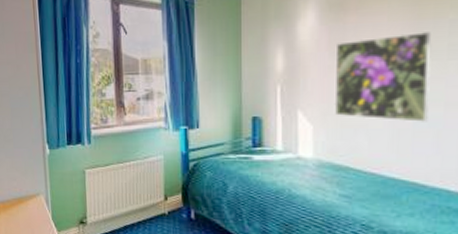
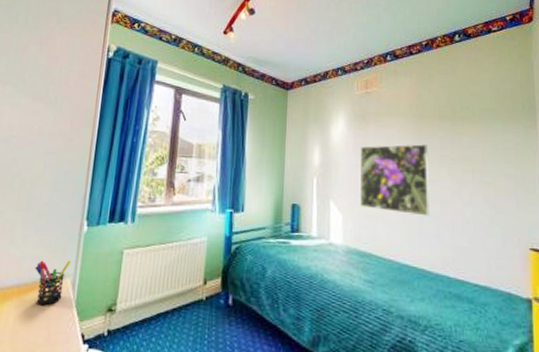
pen holder: none [12,180,41,219] -> present [35,260,71,306]

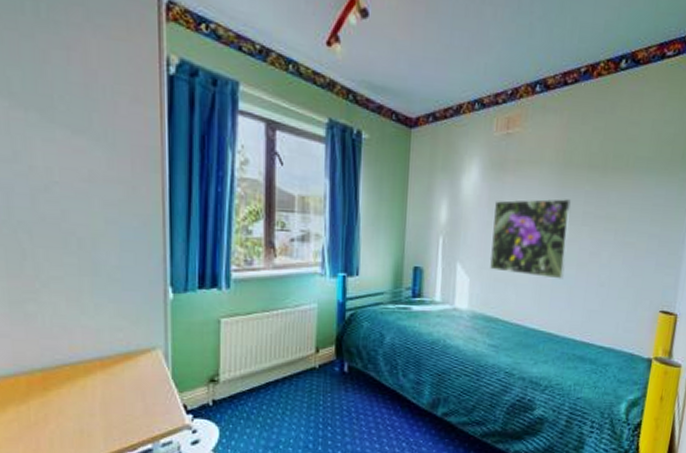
pen holder: present [35,260,71,306] -> none [116,330,159,379]

